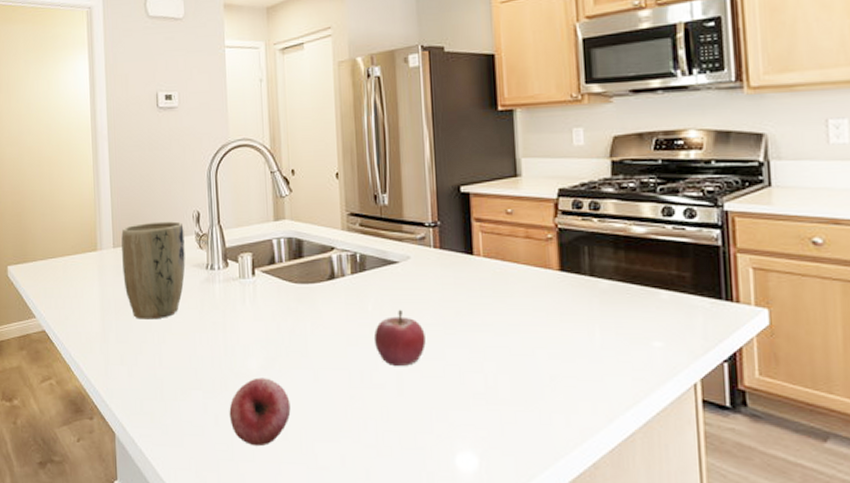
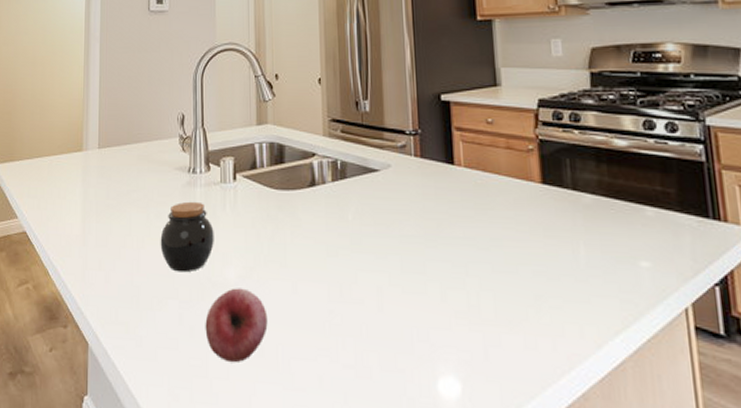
plant pot: present [121,221,186,320] -> none [106,123,168,223]
jar: none [181,297,235,365] -> present [160,201,214,273]
fruit: present [373,309,426,366] -> none [353,219,406,280]

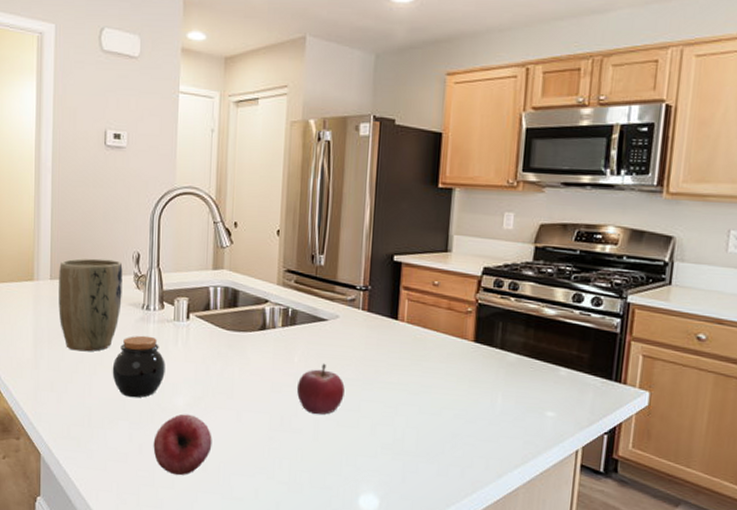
plant pot: none [106,123,168,223] -> present [58,258,123,352]
fruit: none [353,219,406,280] -> present [296,363,345,415]

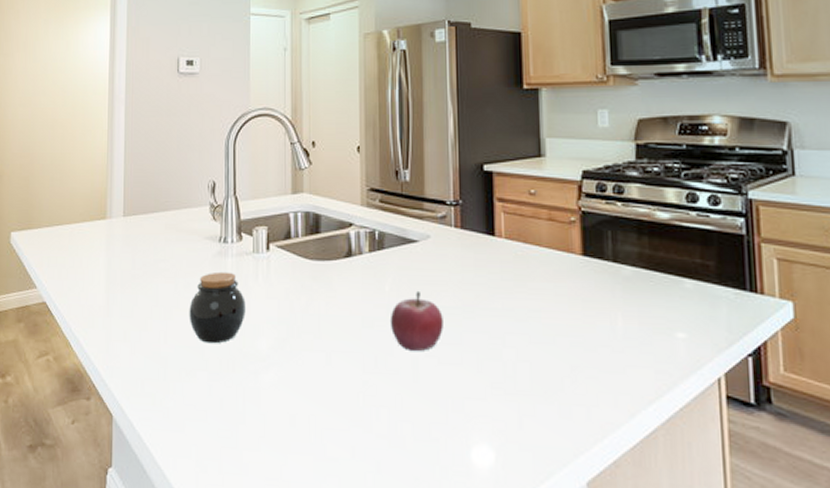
plant pot: present [58,258,123,352] -> none [132,190,198,294]
fruit: present [153,414,212,476] -> none [235,359,300,434]

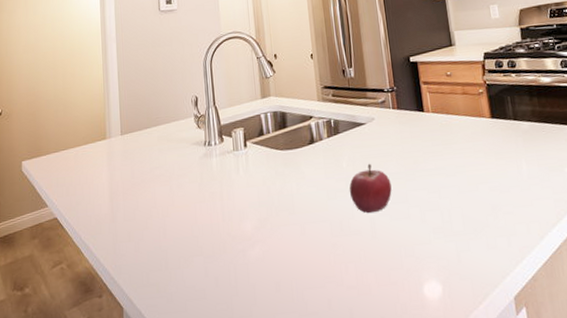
jar: present [189,271,246,344] -> none [183,169,231,233]

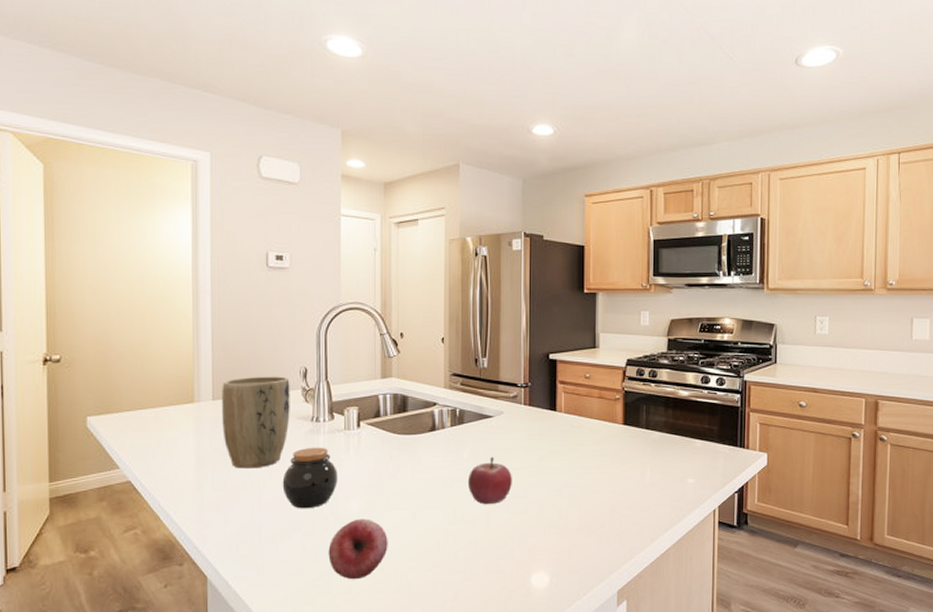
plant pot: none [128,106,186,197] -> present [222,376,290,469]
jar: none [183,169,231,233] -> present [282,447,338,509]
fruit: none [228,237,282,302] -> present [328,519,388,580]

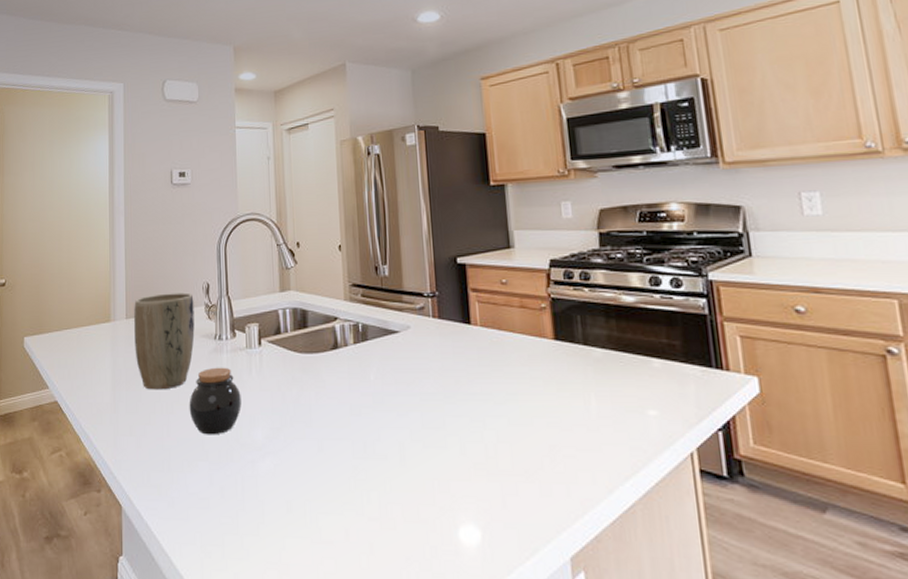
fruit: present [328,519,388,580] -> none [234,448,295,520]
fruit: present [467,456,512,504] -> none [376,378,427,436]

